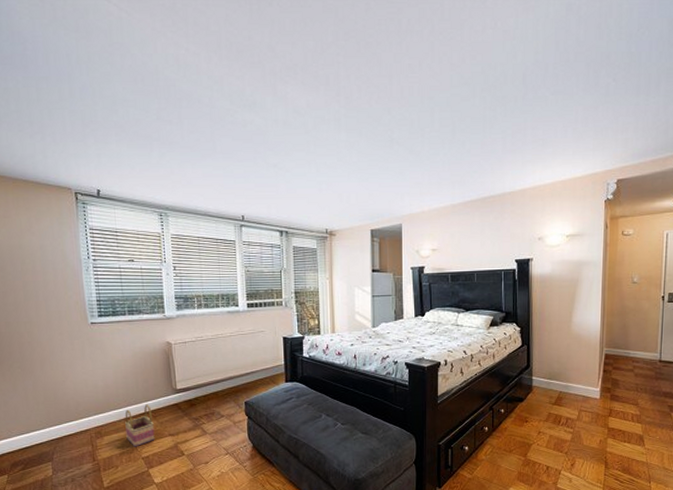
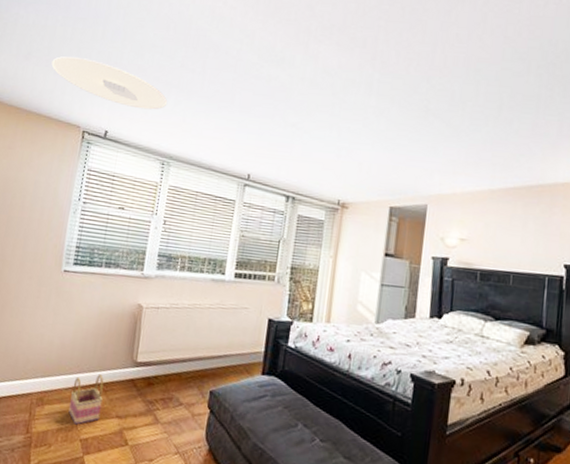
ceiling light: none [24,118,152,165] -> present [51,56,168,110]

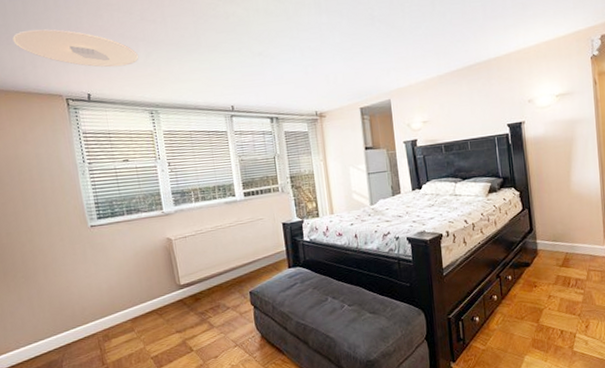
basket: present [68,374,104,425] -> none [130,302,163,348]

